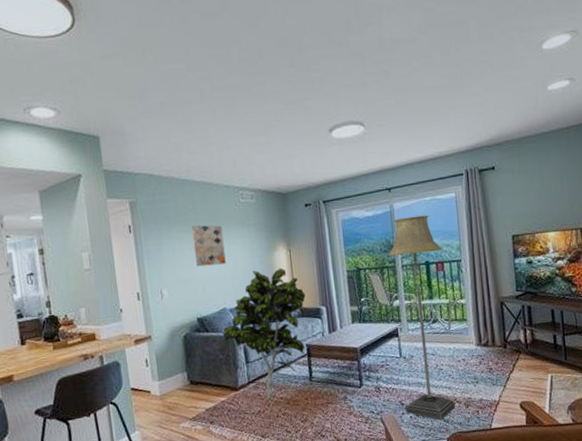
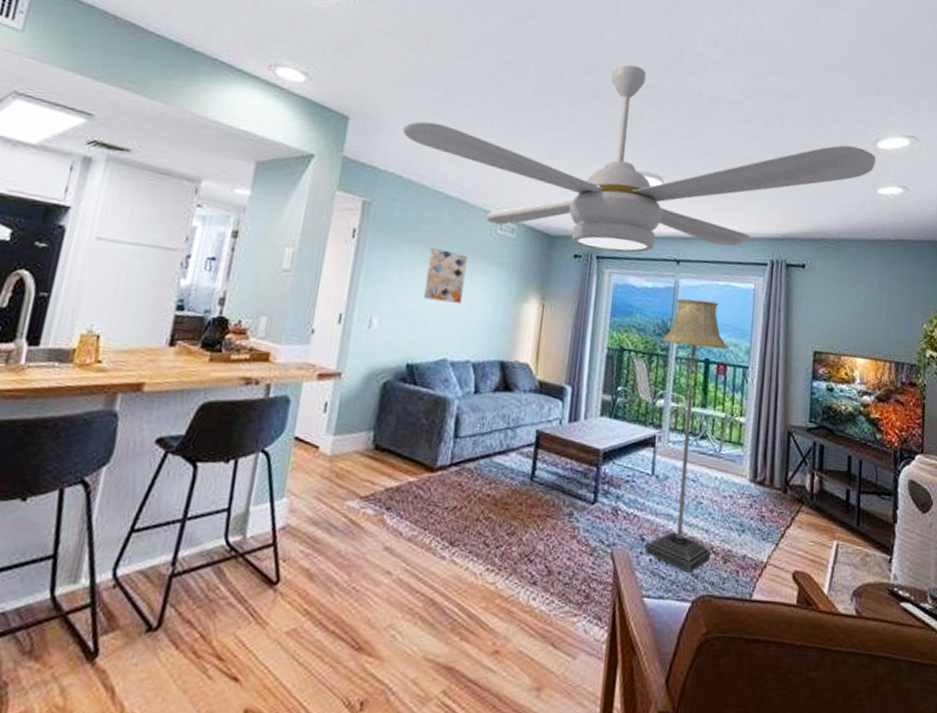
ceiling fan: none [143,29,544,197] -> present [402,64,877,253]
indoor plant: present [223,268,306,399] -> none [434,320,550,493]

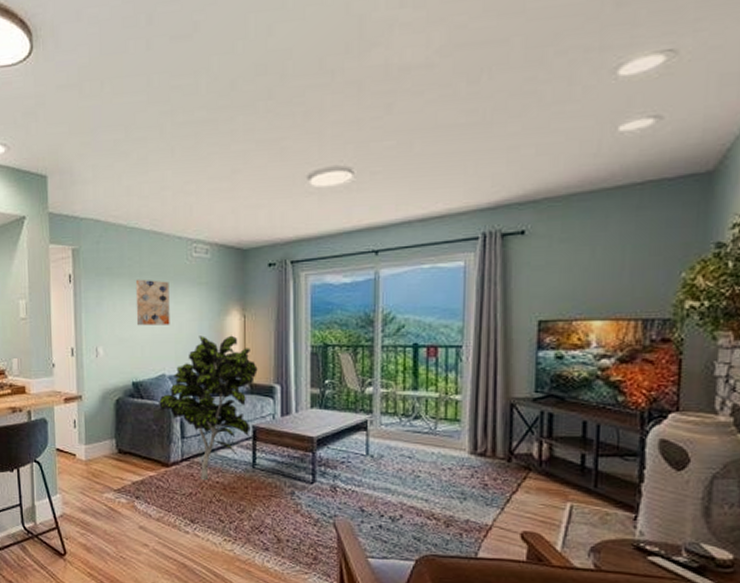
ceiling fan: present [402,64,877,253] -> none [93,53,617,255]
indoor plant: none [434,320,550,493] -> present [159,335,258,481]
floor lamp: present [645,298,728,573] -> none [366,286,438,536]

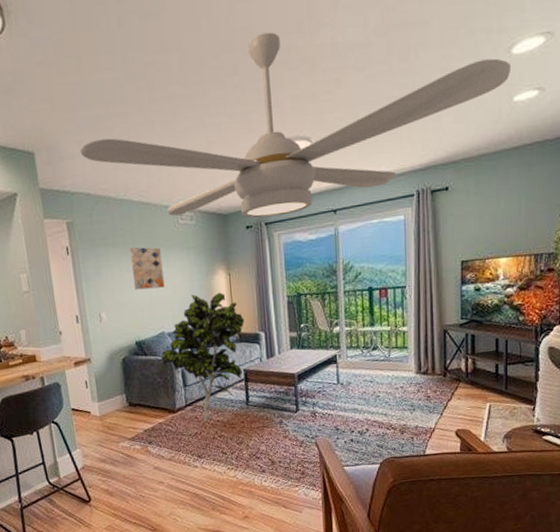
ceiling fan: none [93,53,617,255] -> present [79,32,512,218]

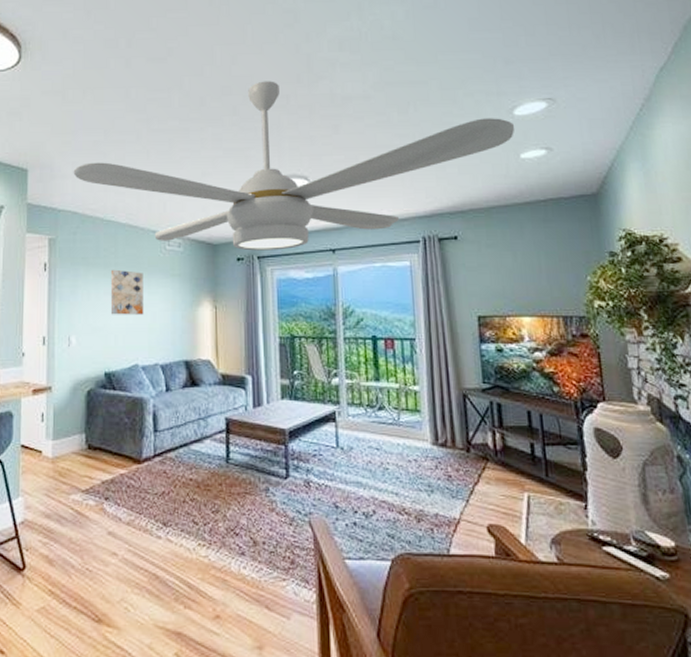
indoor plant: present [161,292,244,421] -> none [131,326,229,478]

